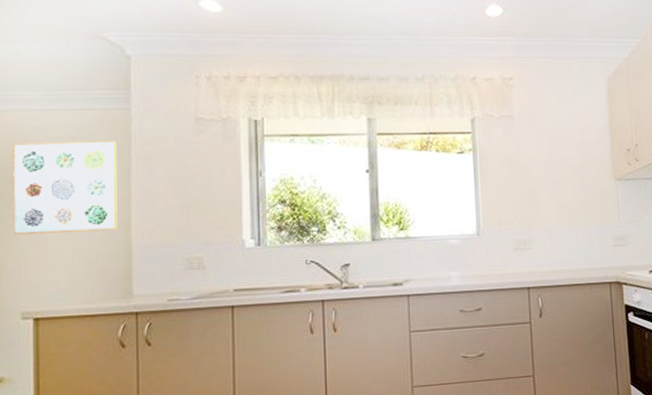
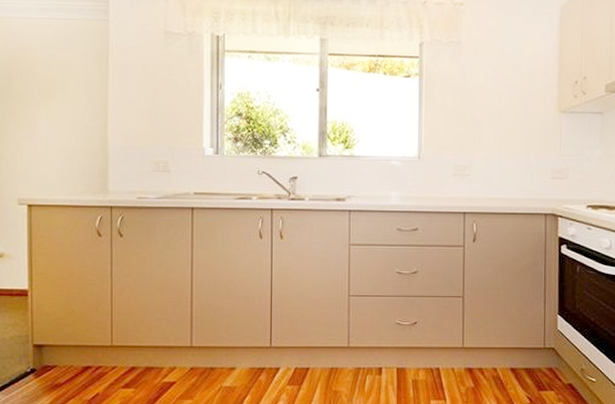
wall art: present [13,141,117,236] -> none [11,47,97,131]

